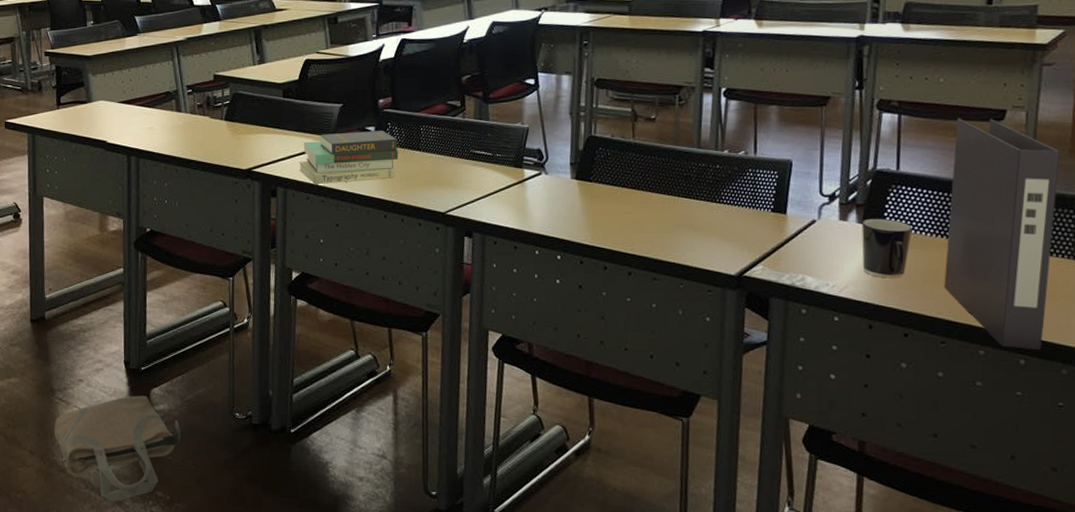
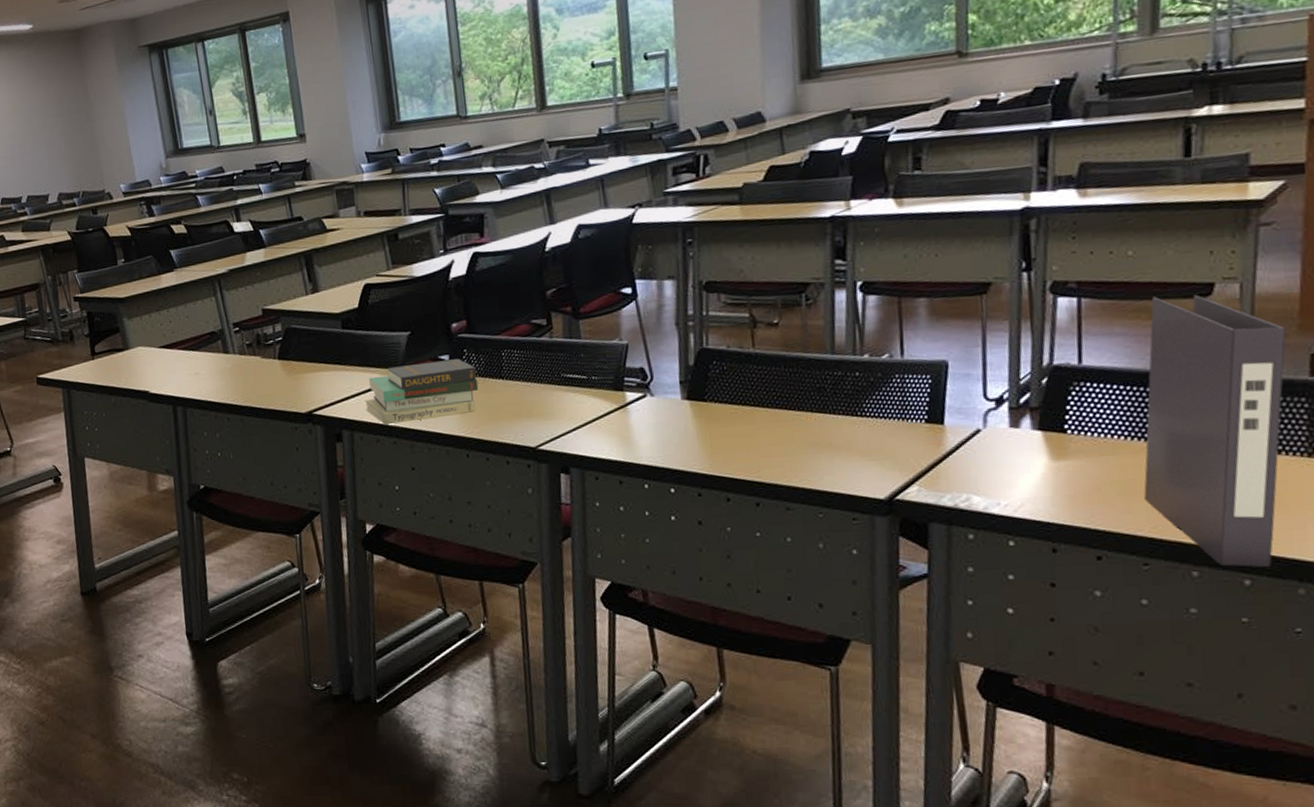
tote bag: present [54,395,181,503] -> none [115,669,255,787]
mug: present [861,218,913,279] -> none [1037,422,1102,493]

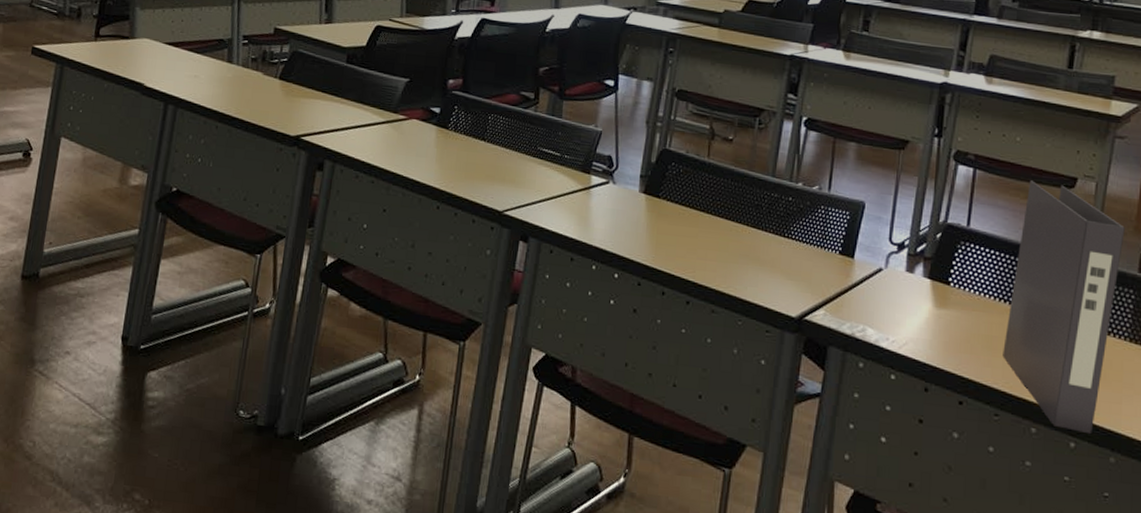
books: present [365,359,479,425] -> none [351,108,462,167]

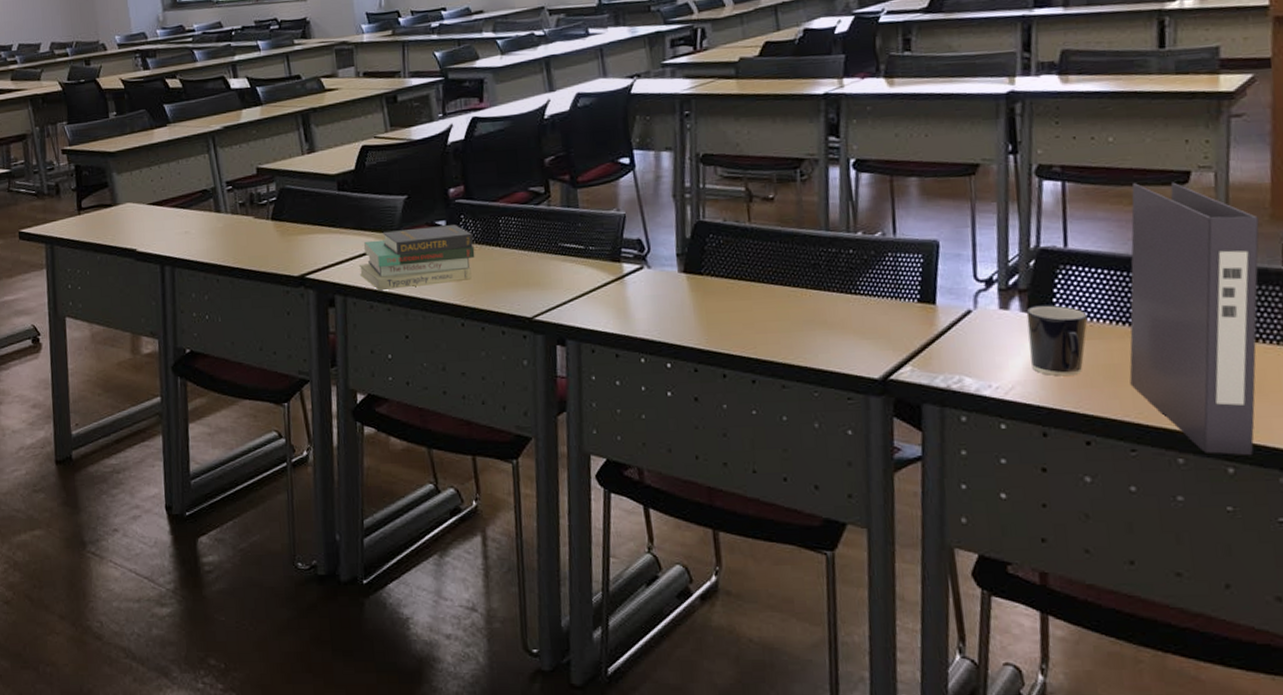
books: none [351,108,462,167] -> present [359,225,475,291]
mug: none [925,273,977,341] -> present [1026,305,1088,377]

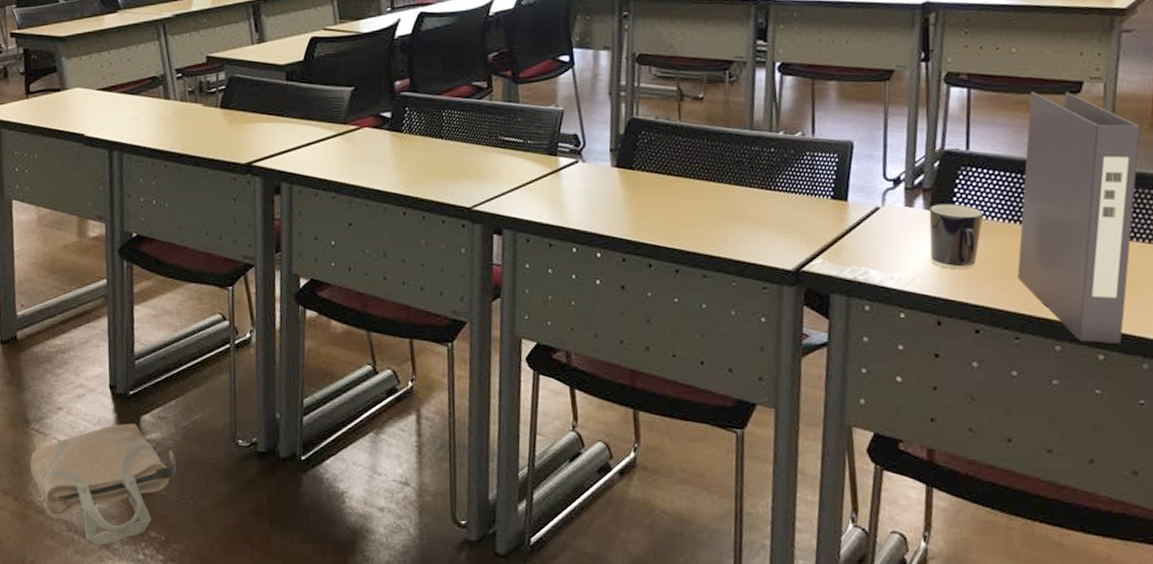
tote bag: none [87,545,235,674] -> present [30,423,176,546]
books: present [359,225,475,291] -> none [305,117,419,180]

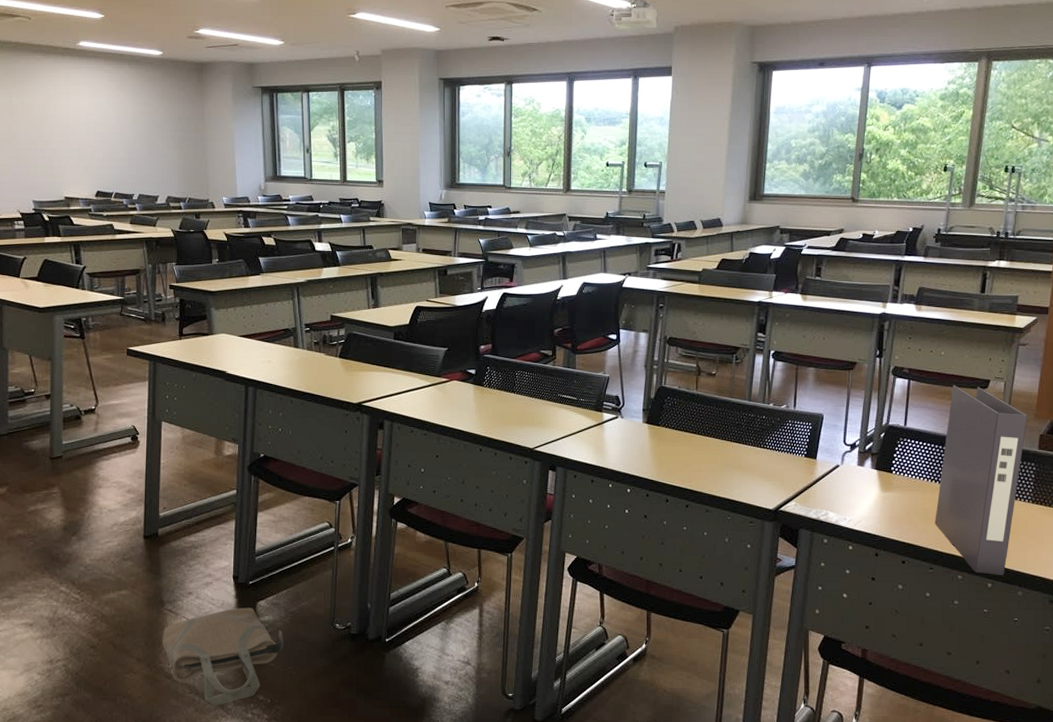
mug: present [929,203,984,270] -> none [874,465,913,515]

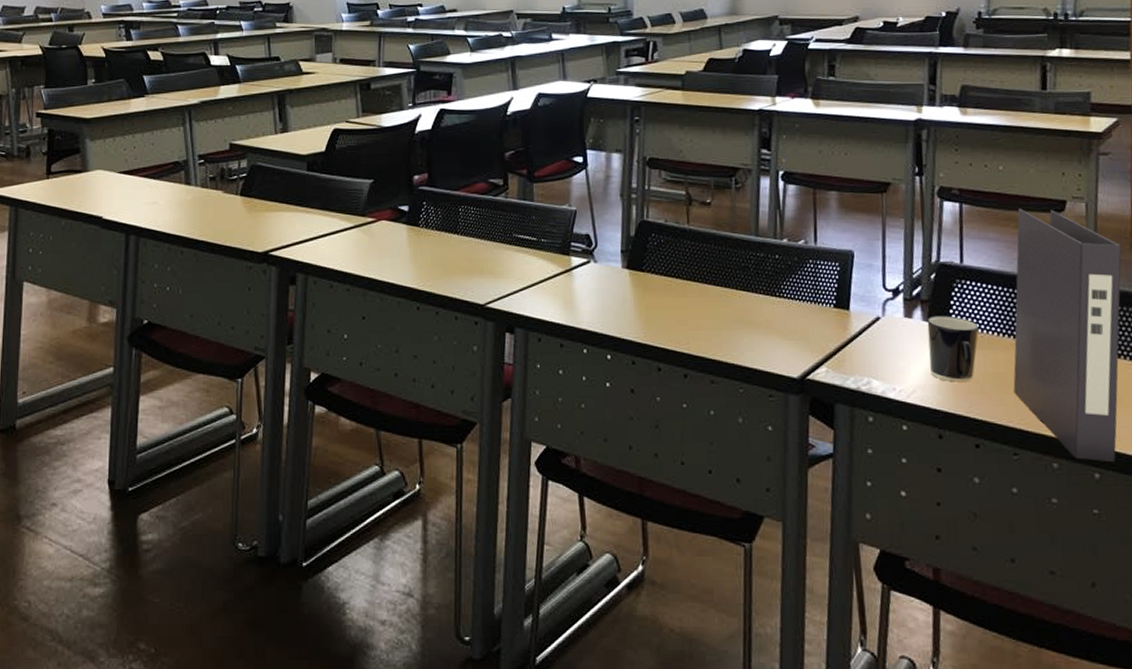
tote bag: present [163,607,283,706] -> none [18,523,171,658]
mug: none [874,465,913,515] -> present [927,315,979,383]

